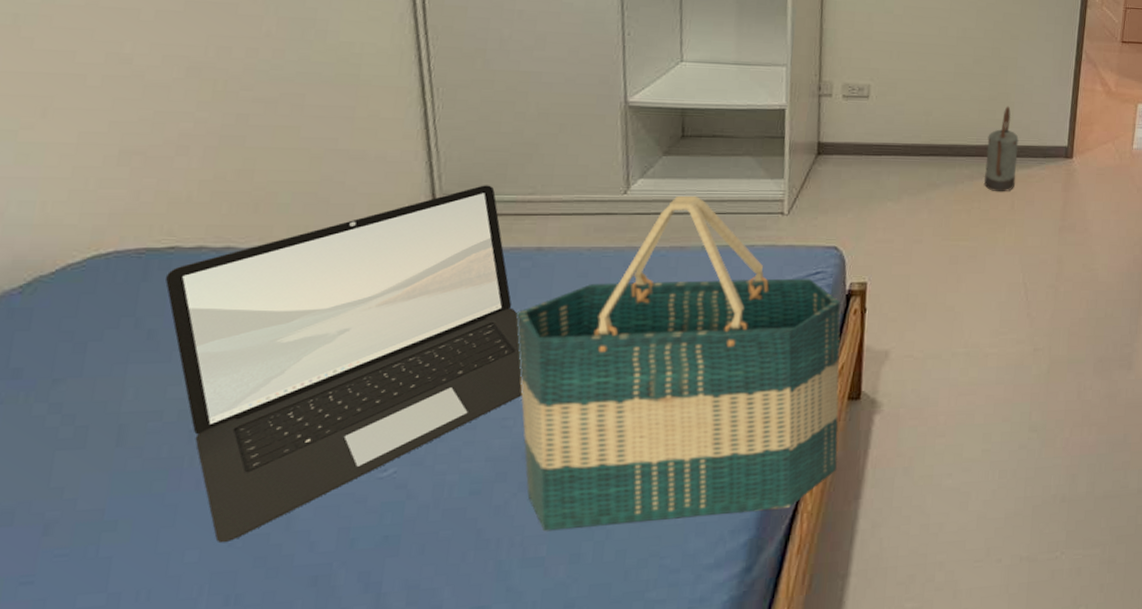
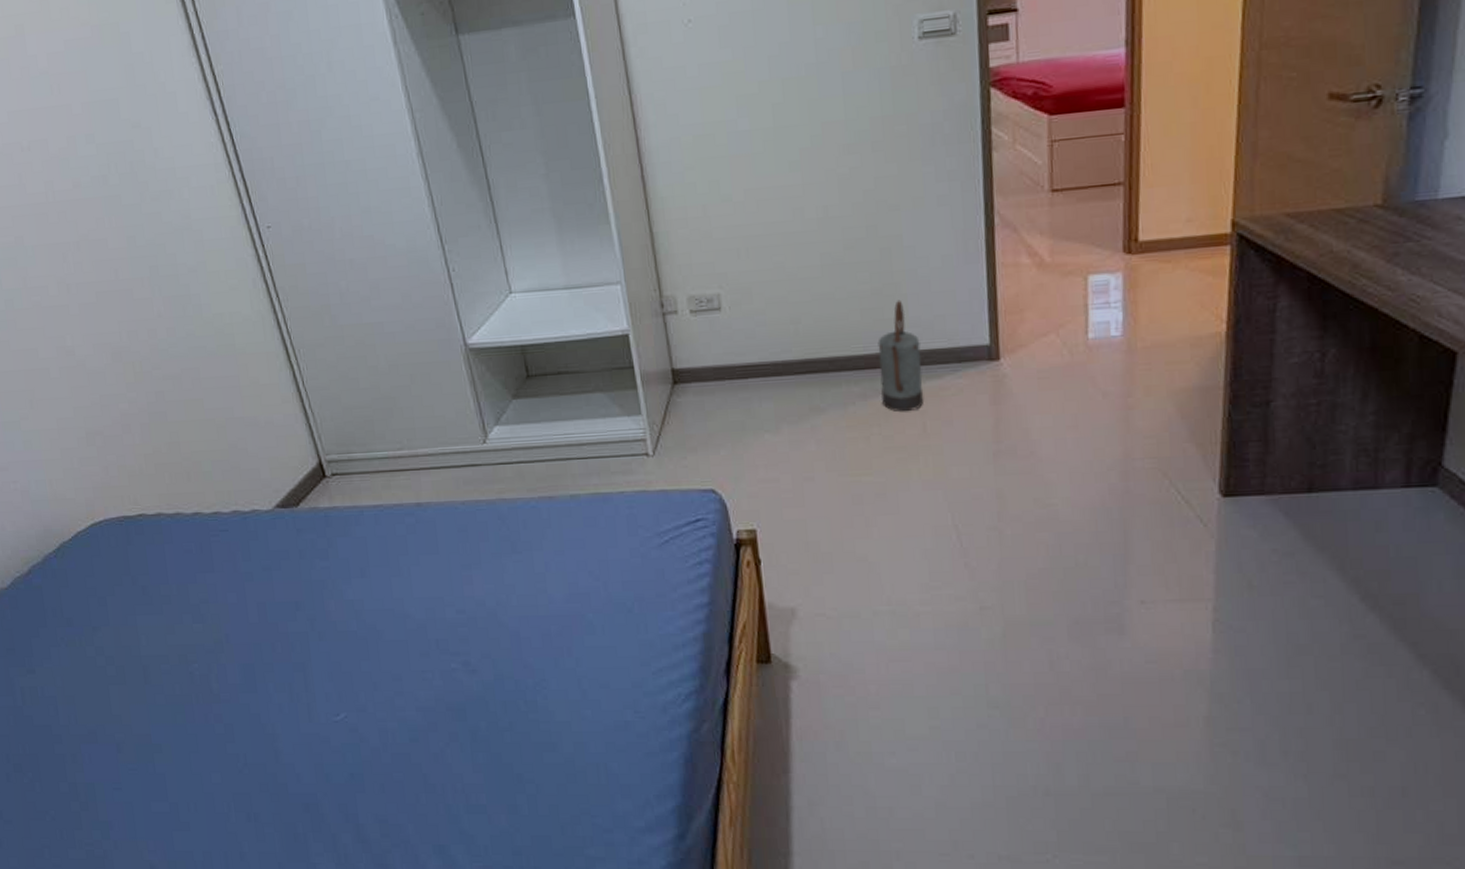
laptop: present [164,185,523,544] -> none [142,443,434,769]
tote bag: present [516,195,841,532] -> none [412,440,758,781]

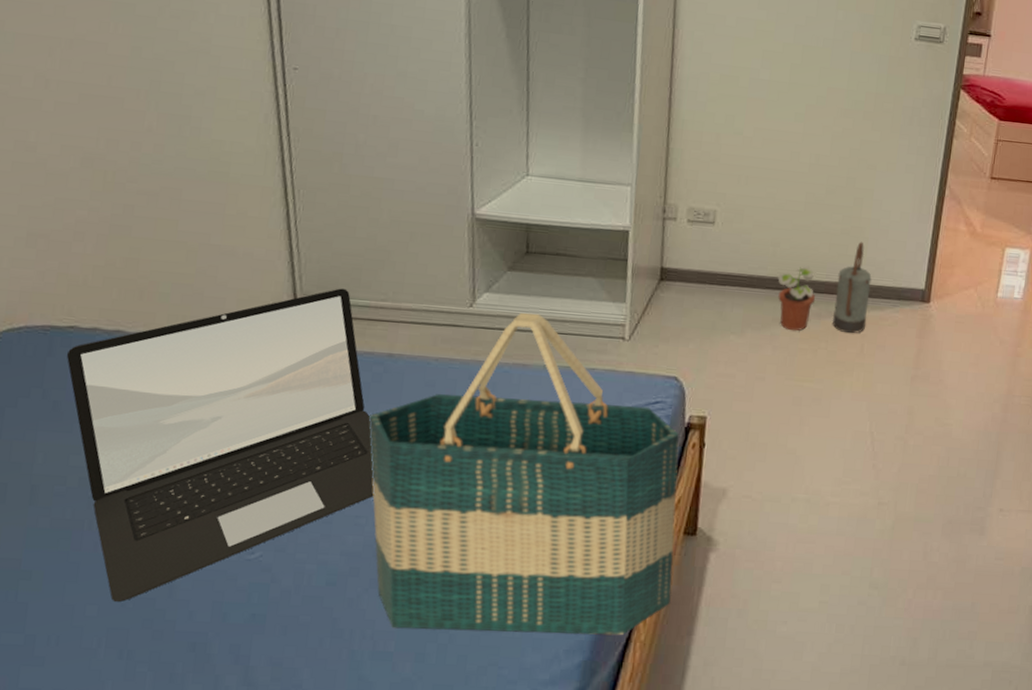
laptop: none [142,443,434,769] -> present [66,288,375,603]
tote bag: none [412,440,758,781] -> present [368,312,680,635]
potted plant: none [806,339,857,419] -> present [778,265,816,331]

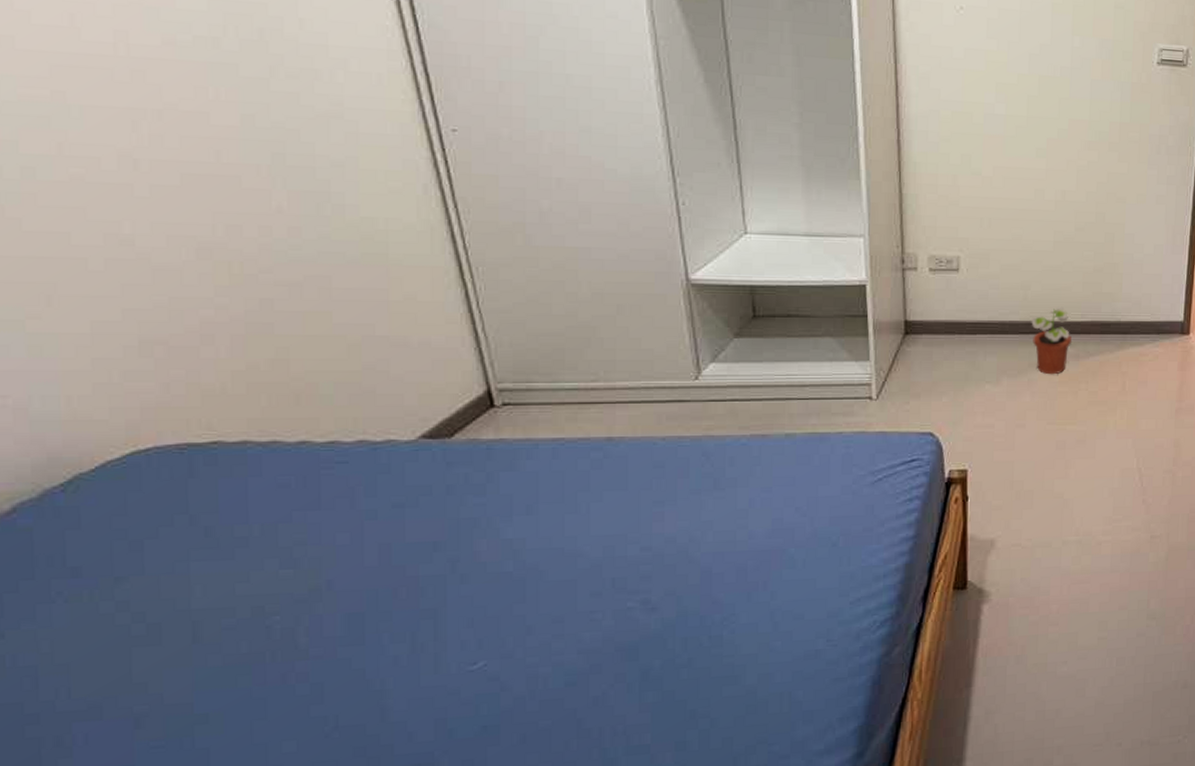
laptop: present [66,288,375,603] -> none [212,372,609,735]
tote bag: present [368,312,680,635] -> none [592,380,947,721]
watering can: present [832,241,872,334] -> none [1091,278,1129,372]

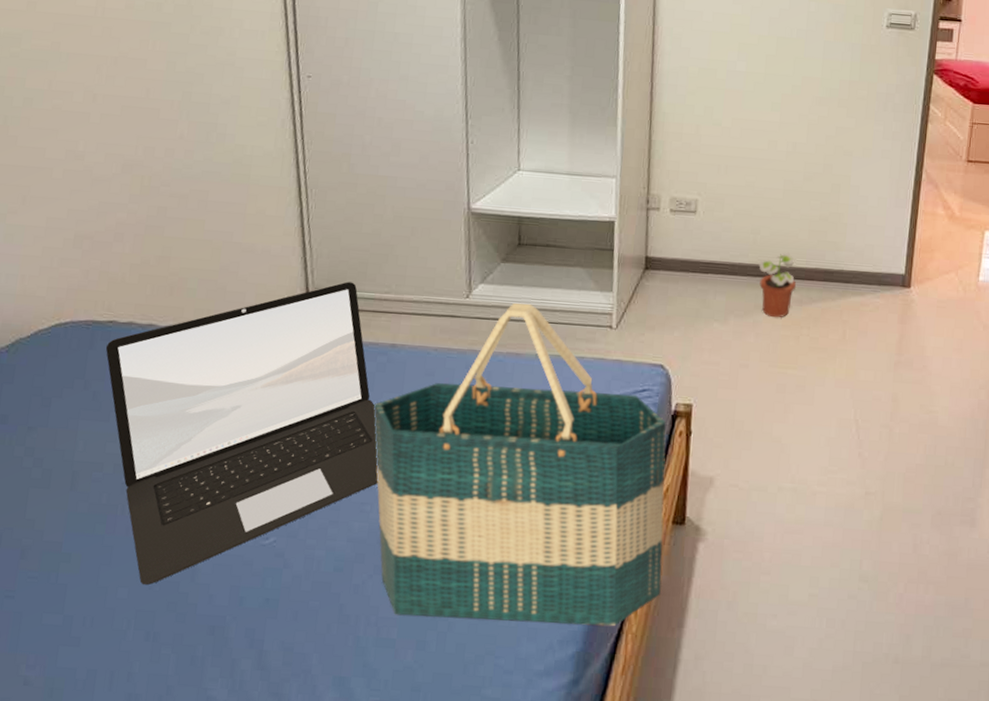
laptop: none [212,372,609,735] -> present [105,281,379,586]
tote bag: none [592,380,947,721] -> present [373,303,667,626]

